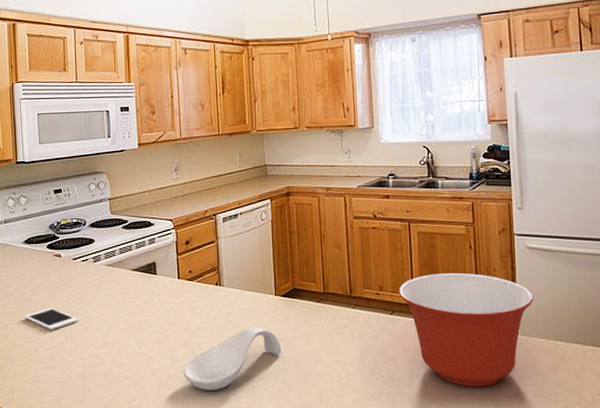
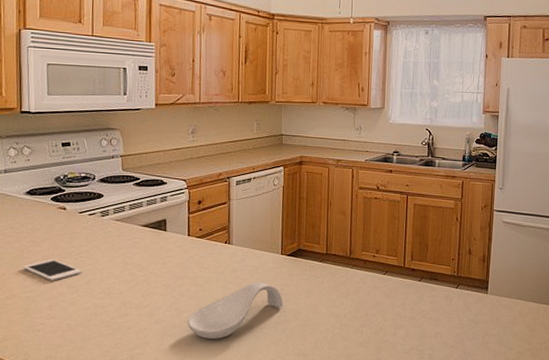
mixing bowl: present [399,272,534,387] -> none [393,240,504,337]

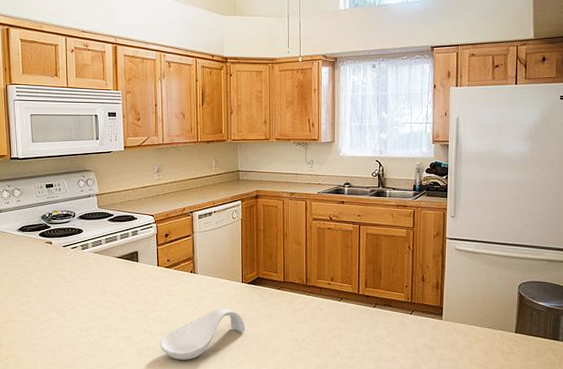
cell phone: present [23,259,82,281] -> none [19,287,67,307]

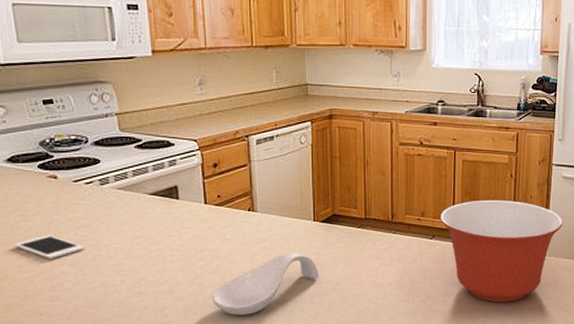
cell phone: none [19,287,67,307] -> present [14,234,84,259]
mixing bowl: none [347,268,458,361] -> present [440,199,563,303]

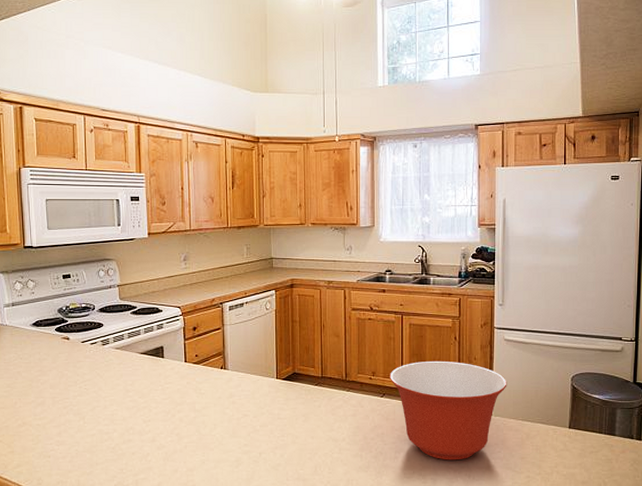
cell phone: present [14,234,84,259] -> none [33,387,86,409]
spoon rest: present [212,252,319,315] -> none [188,406,281,464]

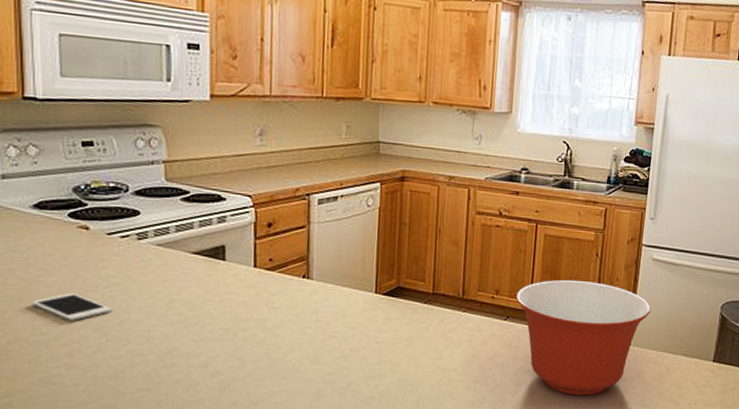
cell phone: none [33,387,86,409] -> present [31,292,112,321]

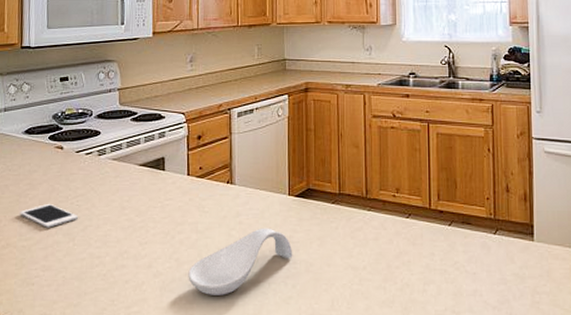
spoon rest: none [253,326,377,396] -> present [188,228,293,295]
mixing bowl: present [516,280,651,396] -> none [416,176,550,295]

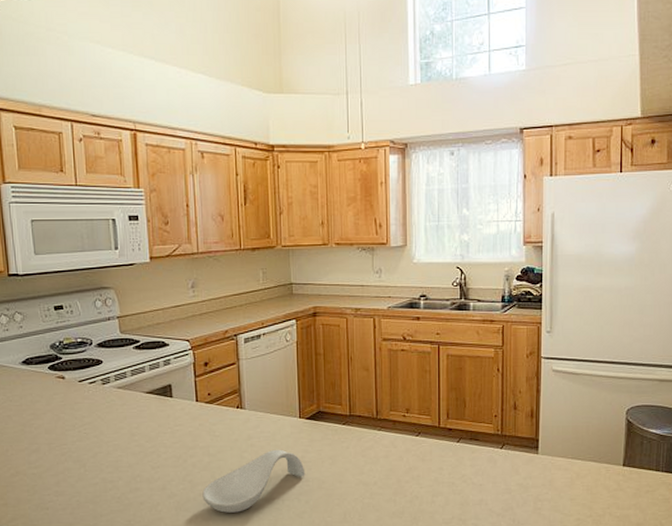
cell phone: present [19,203,78,228] -> none [26,432,87,456]

